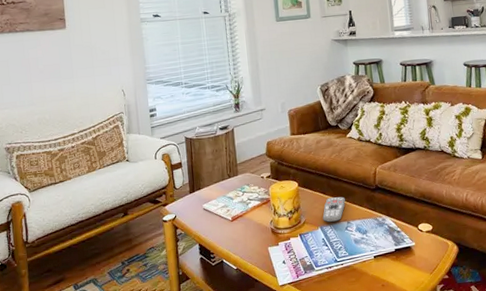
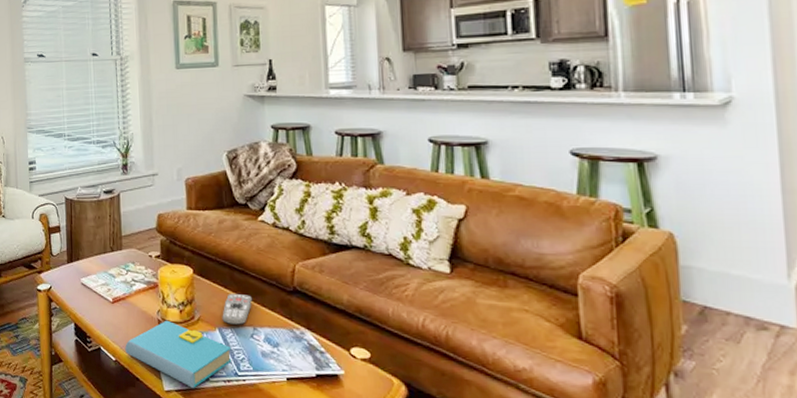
book: none [244,227,332,279] -> present [125,320,232,388]

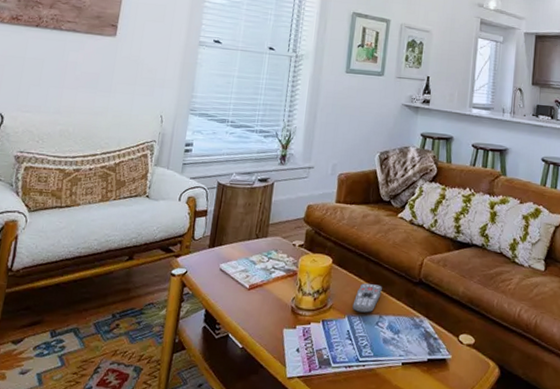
book: present [125,320,232,388] -> none [254,307,357,374]

